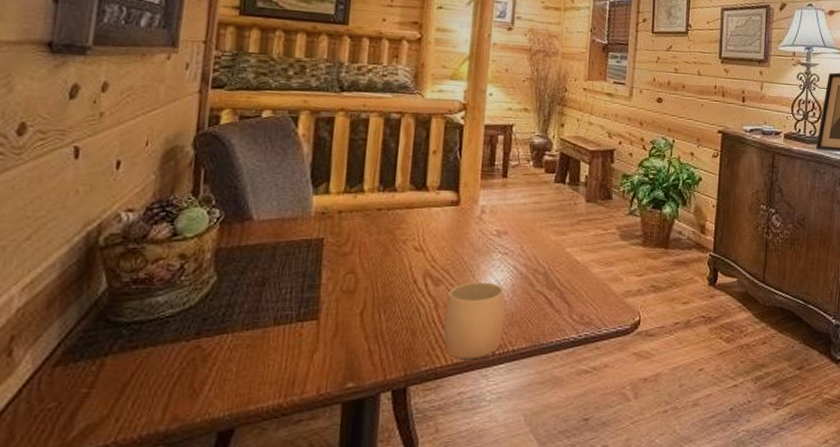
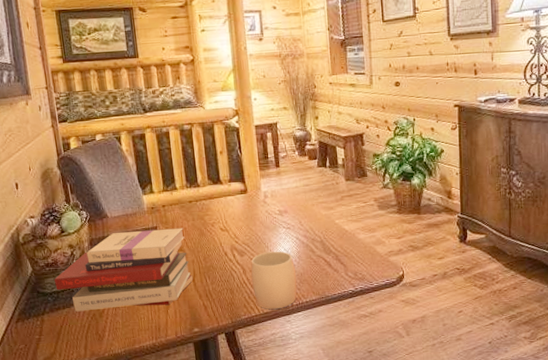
books: none [139,241,362,353] -> present [54,227,194,312]

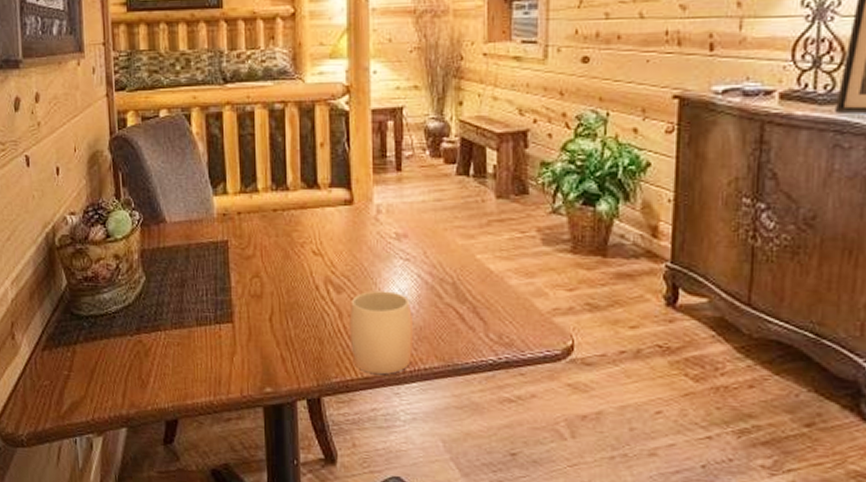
books: present [54,227,194,312] -> none [93,243,270,350]

